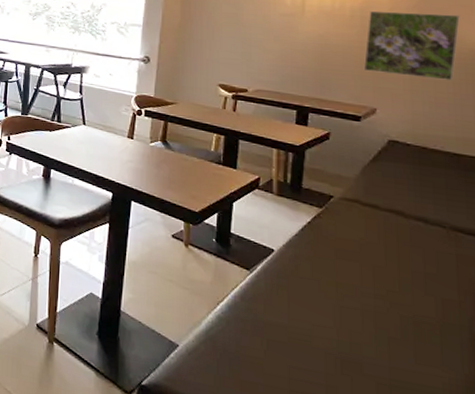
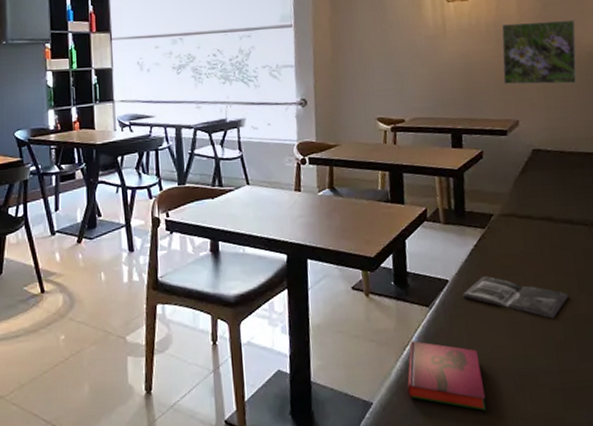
hardback book: none [215,298,300,383] -> present [407,341,486,411]
magazine: none [287,253,412,313] -> present [462,275,569,319]

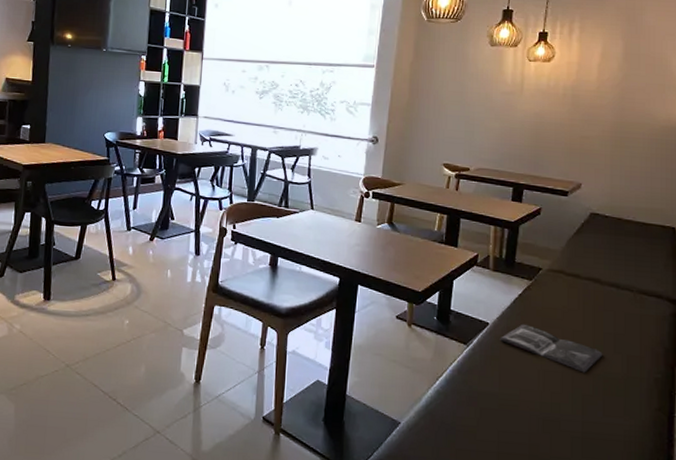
hardback book: present [407,341,486,411] -> none [434,373,508,446]
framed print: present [501,19,577,85] -> none [572,90,654,155]

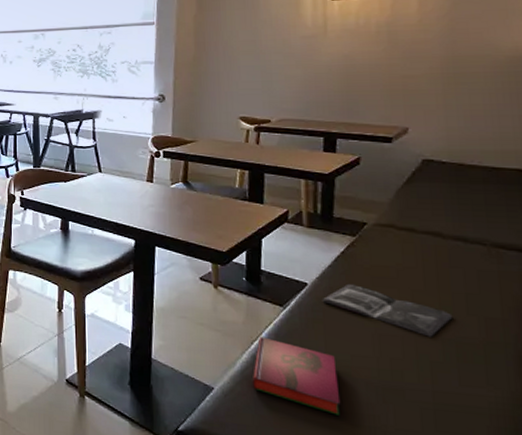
hardback book: none [434,373,508,446] -> present [252,336,341,415]

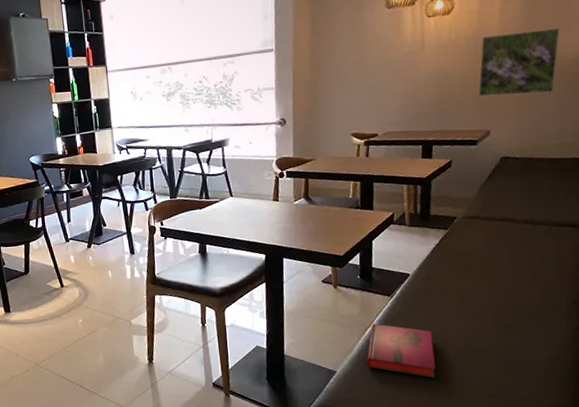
magazine: present [322,283,453,337] -> none [421,269,522,306]
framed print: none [392,20,494,91] -> present [478,27,560,97]

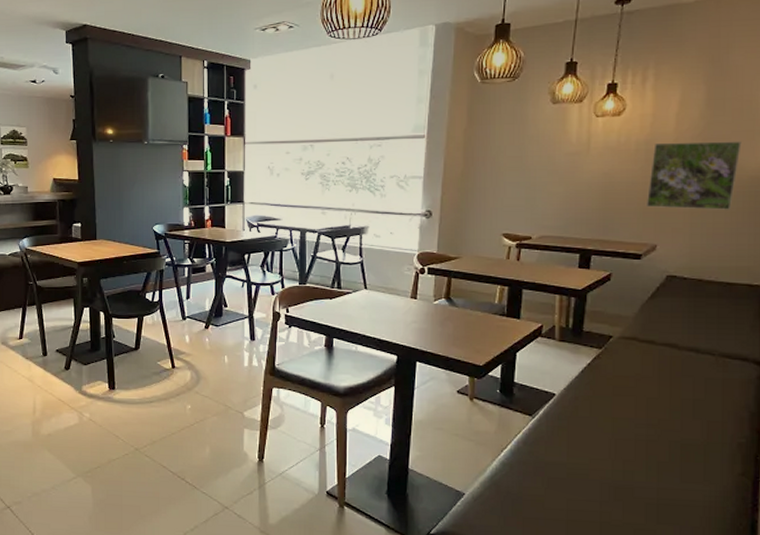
hardback book: present [366,323,436,378] -> none [499,444,577,513]

